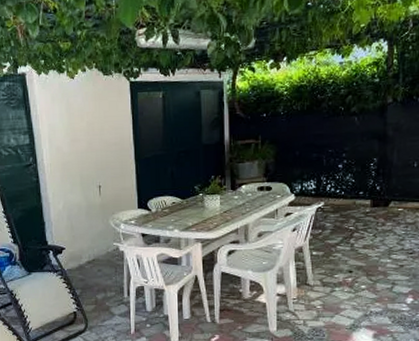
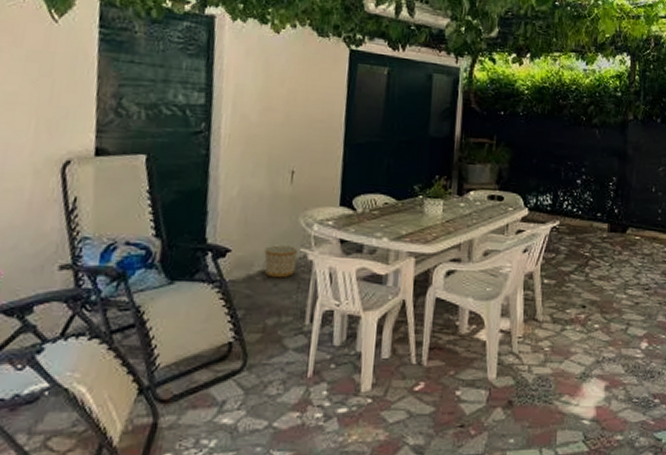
planter: none [88,241,112,266] -> present [264,245,297,278]

